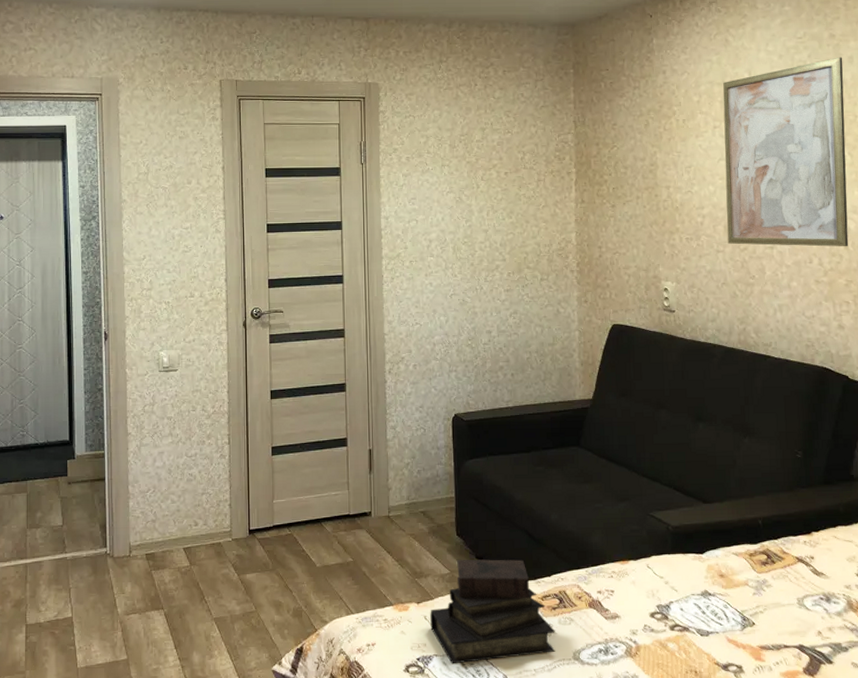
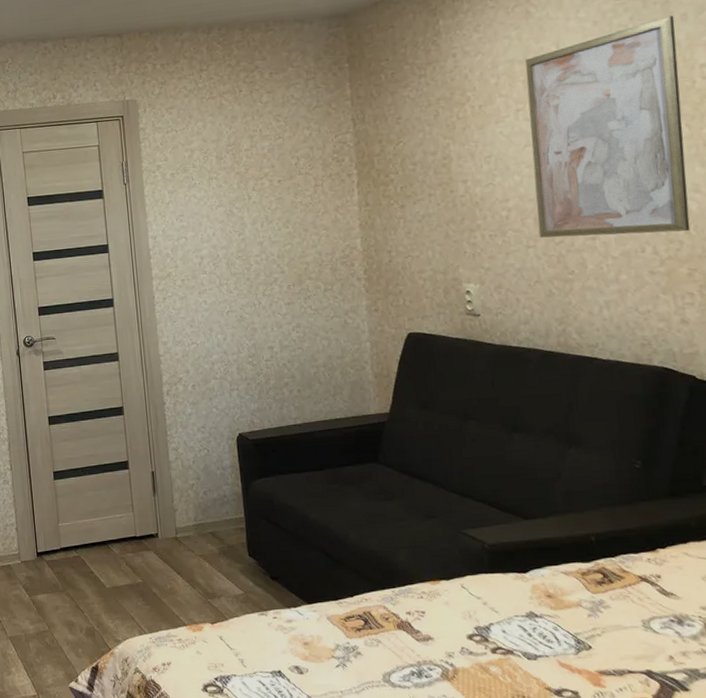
diary: present [430,559,556,664] -> none [225,579,363,685]

